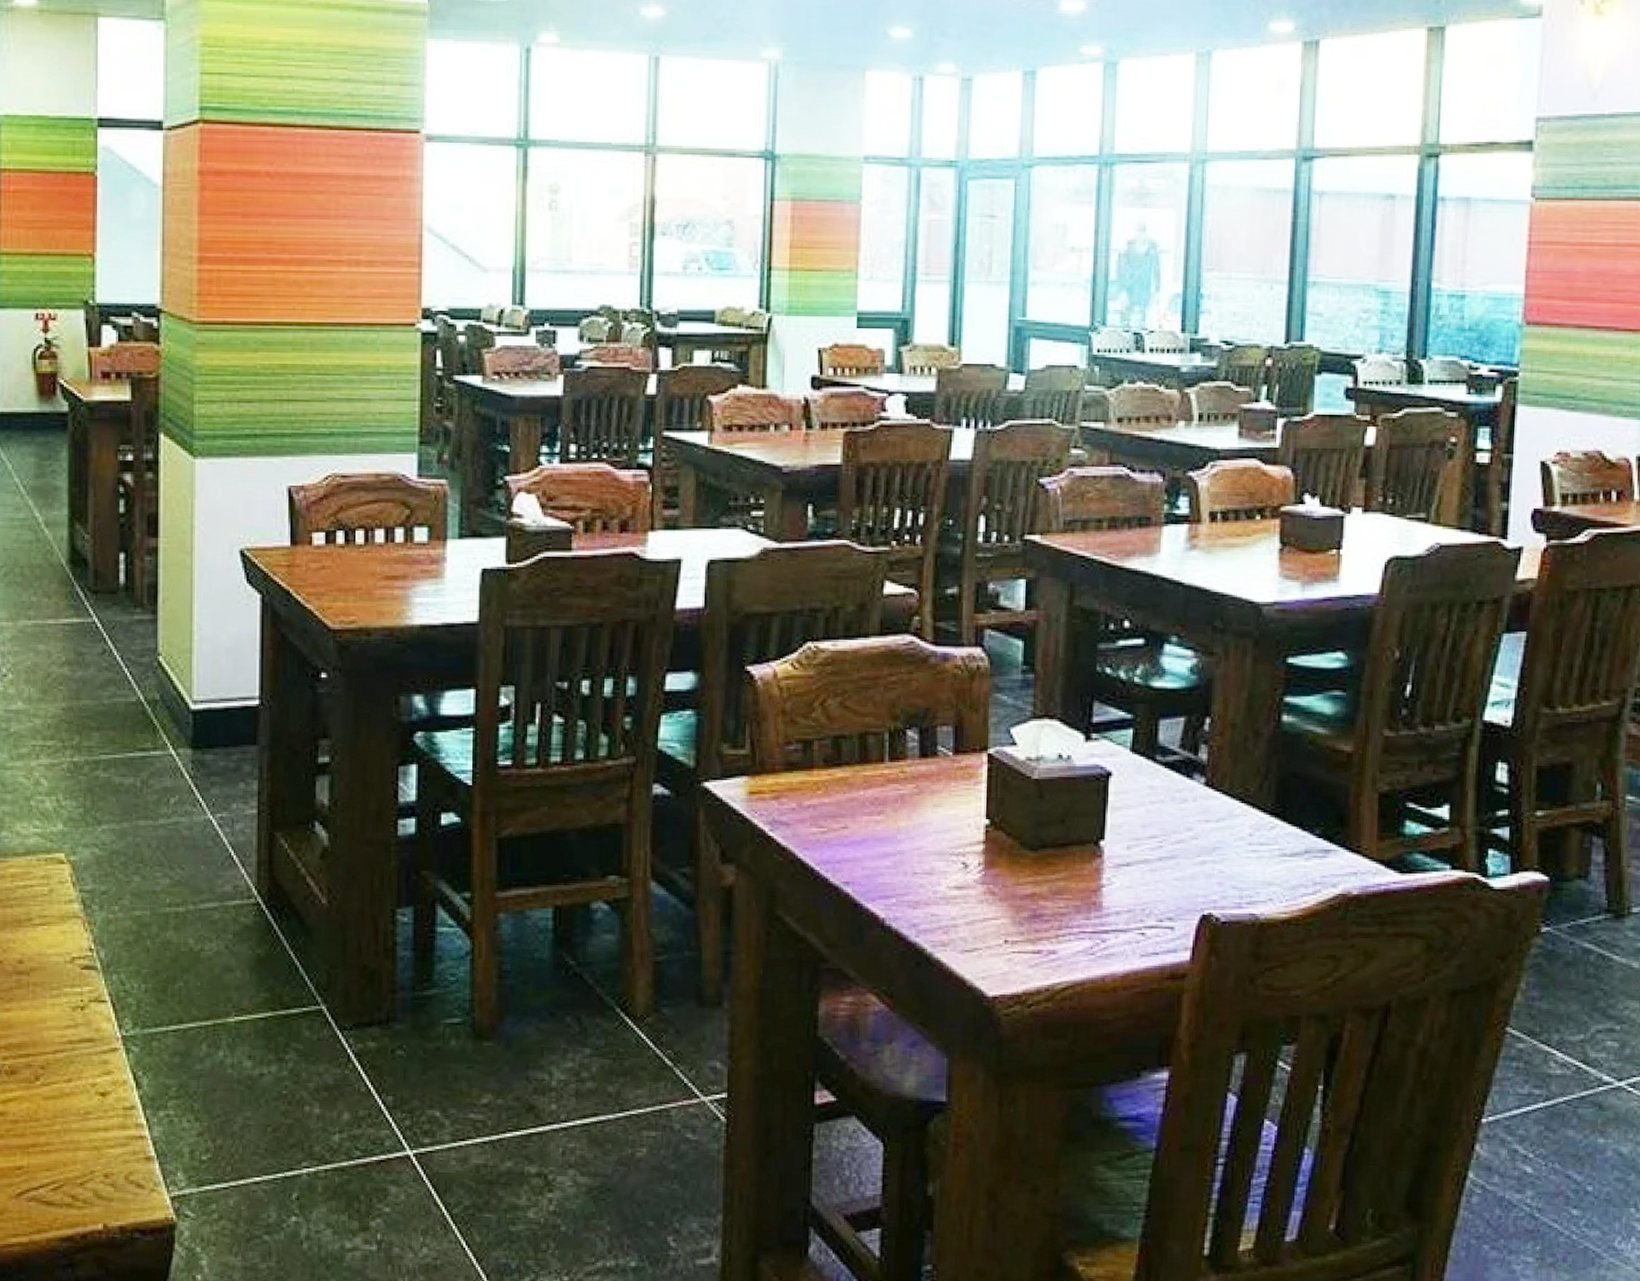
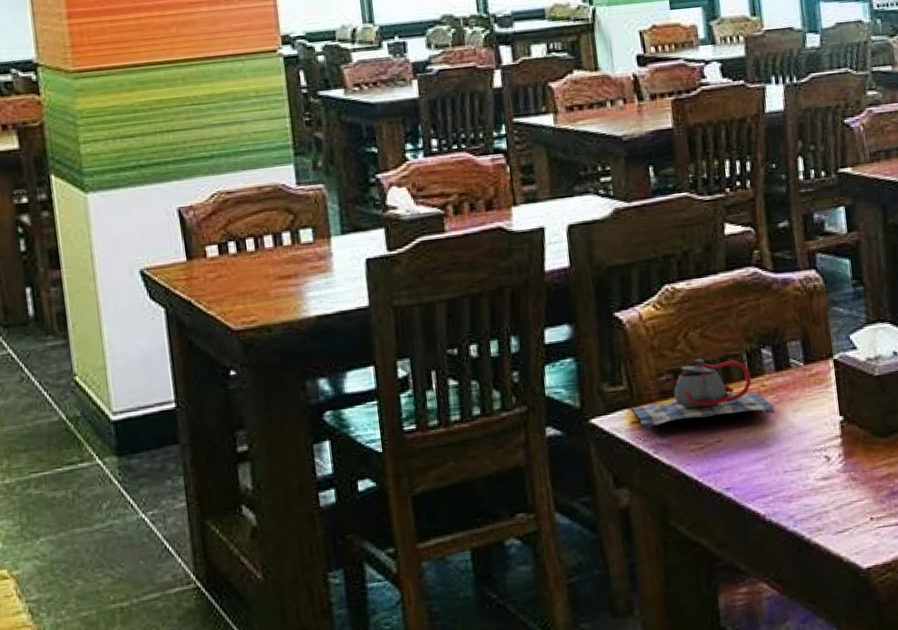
teapot: none [751,731,913,805] -> present [631,359,775,430]

